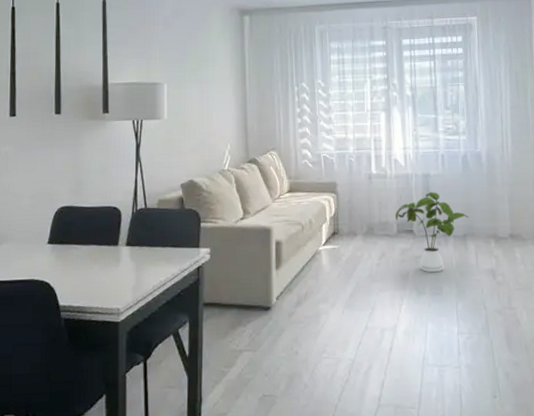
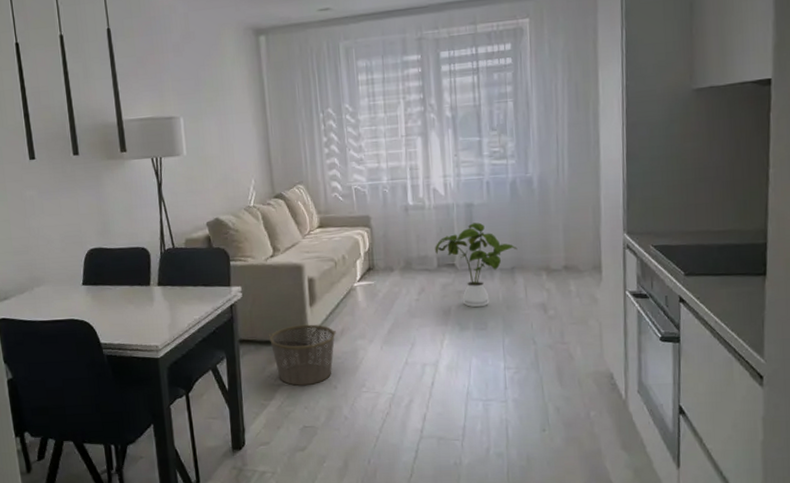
basket: none [233,287,300,351] -> present [268,324,336,386]

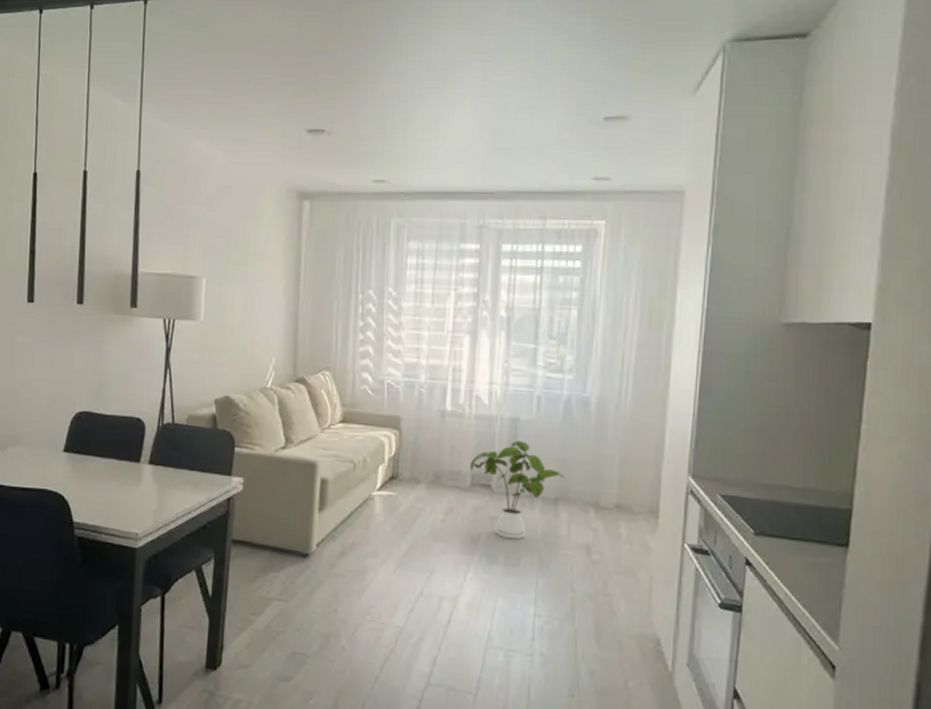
basket: present [268,324,336,386] -> none [266,531,345,604]

